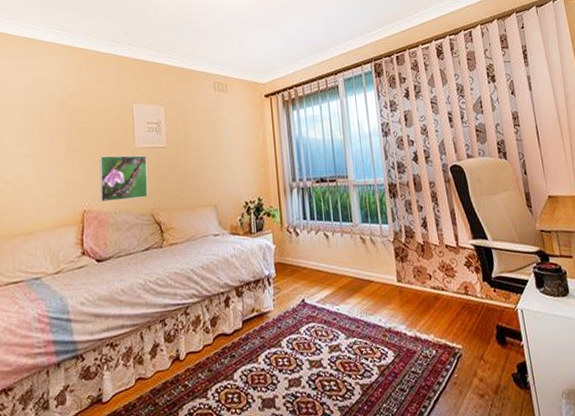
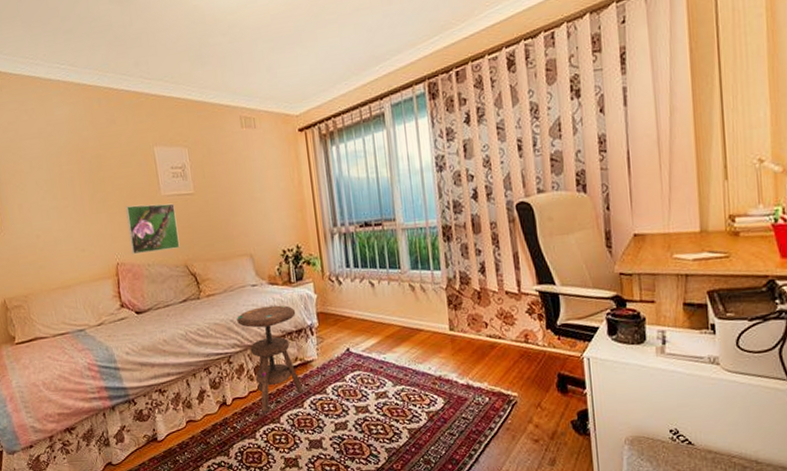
side table: none [196,255,259,369] -> present [236,305,304,413]

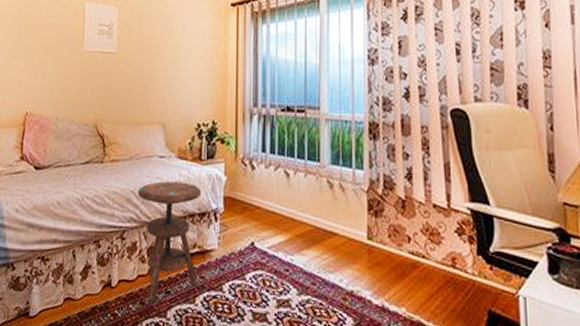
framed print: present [125,203,180,255] -> none [43,57,95,107]

